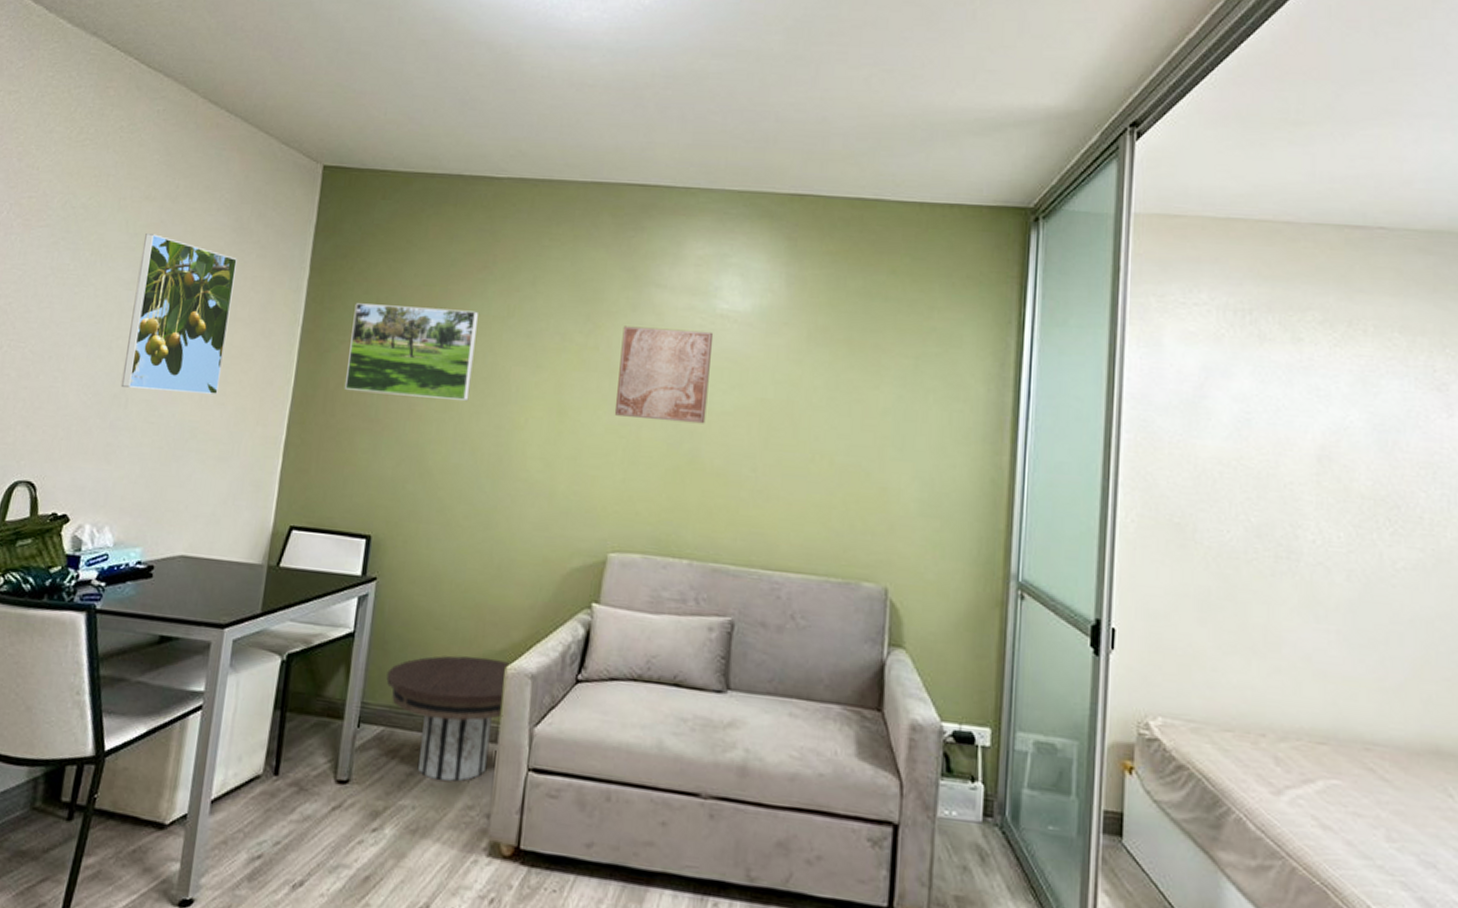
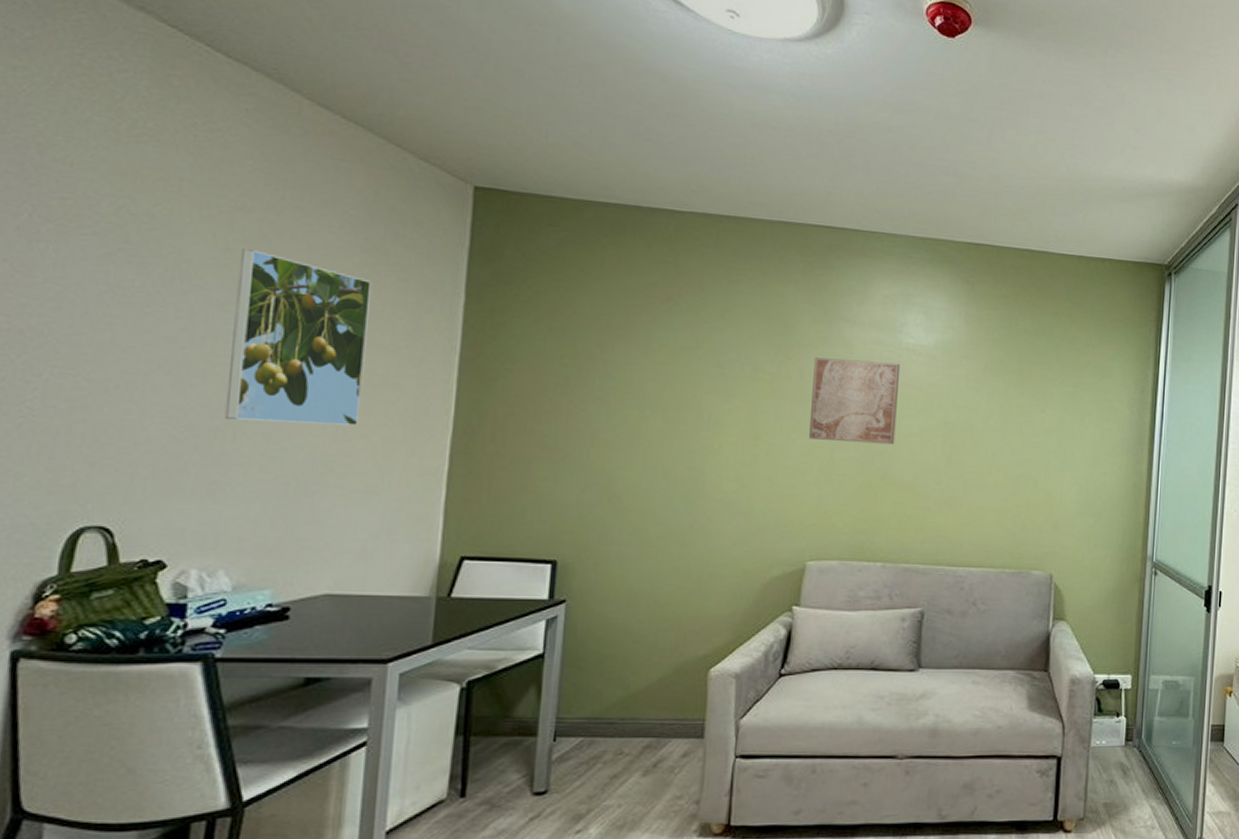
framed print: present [345,303,478,401] -> none [517,331,664,428]
side table: present [386,655,510,782] -> none [583,663,713,777]

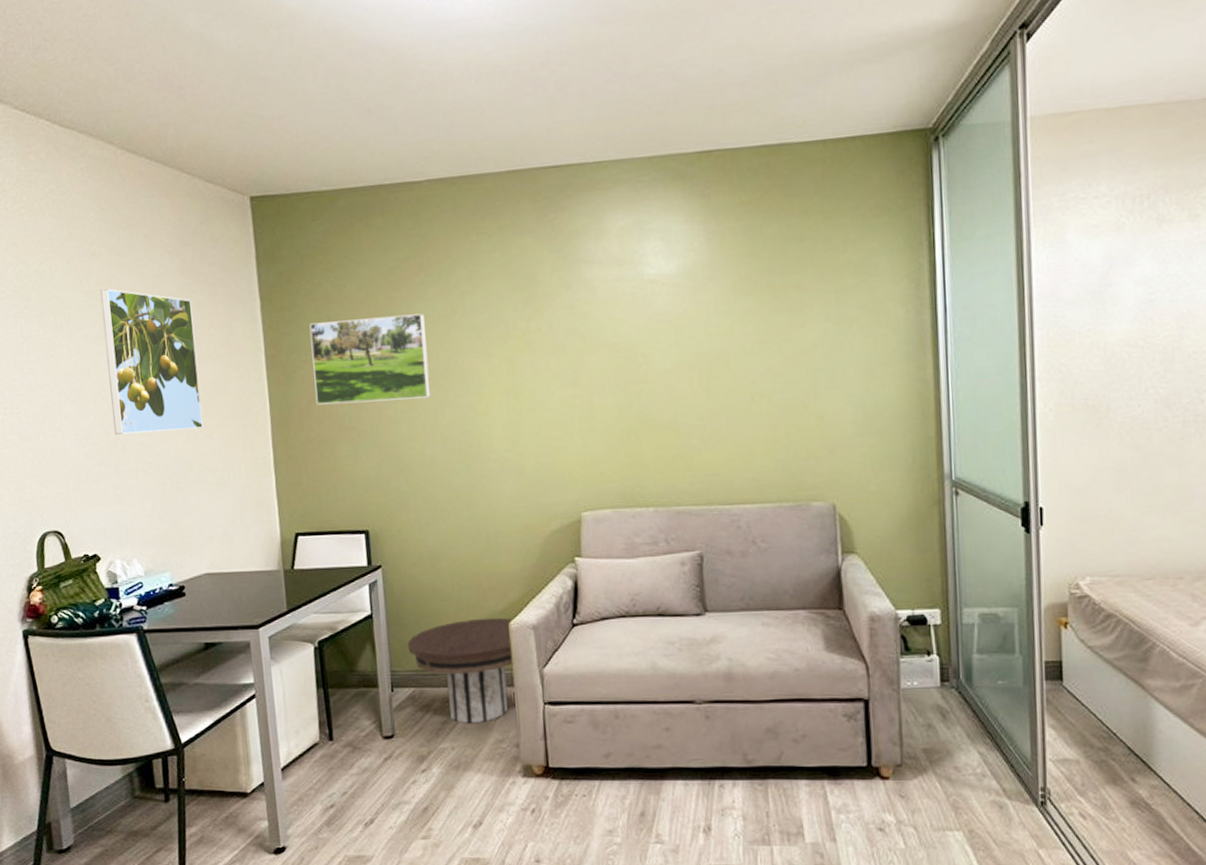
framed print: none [517,331,664,428] -> present [309,313,431,405]
side table: none [583,663,713,777] -> present [407,617,515,723]
wall art: present [808,357,901,445] -> none [560,297,650,389]

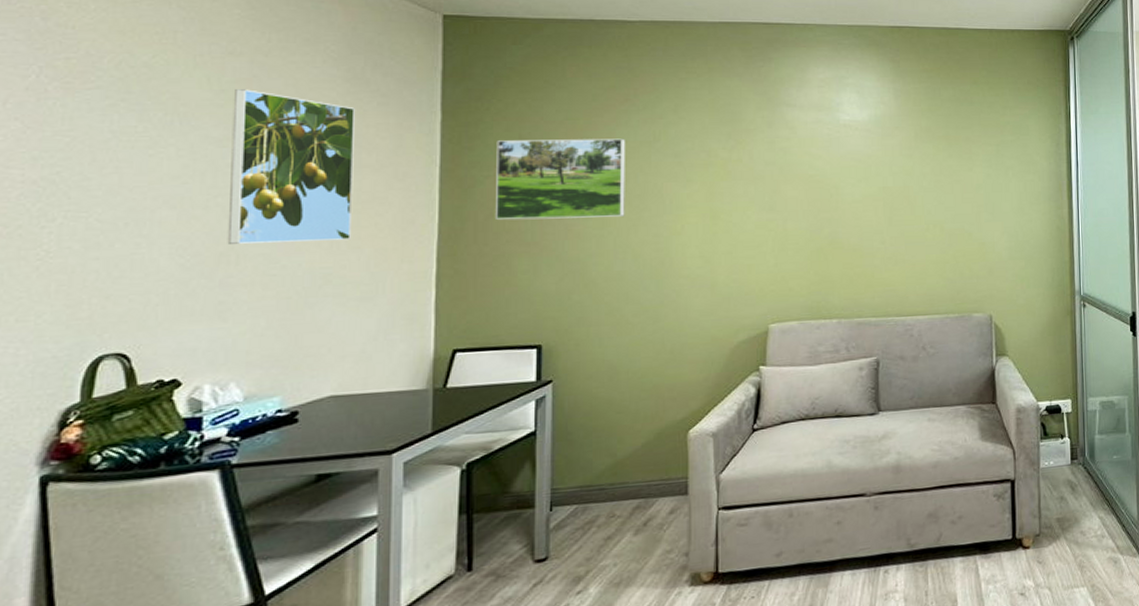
side table: present [407,617,515,723] -> none [574,427,692,537]

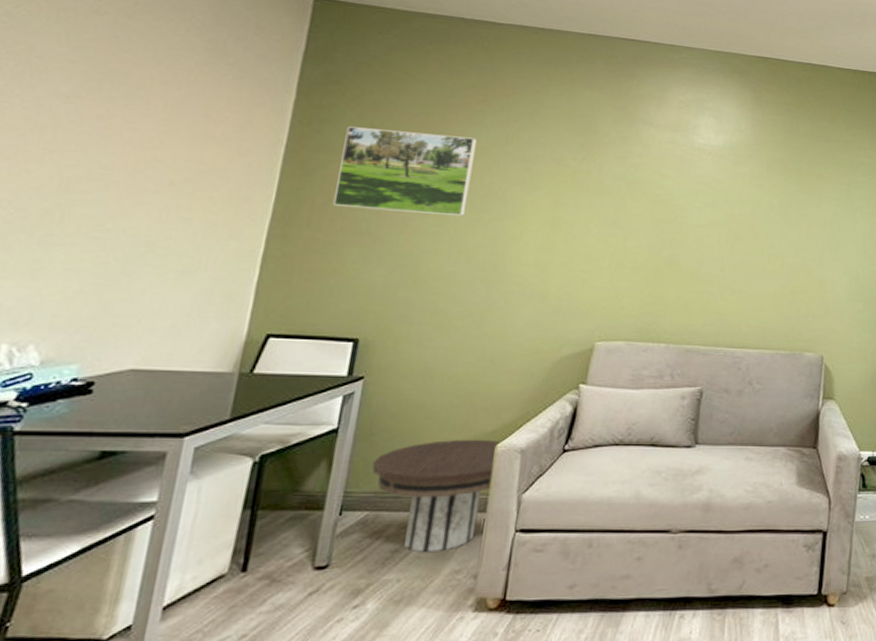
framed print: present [227,89,355,244] -> none [54,47,210,211]
side table: none [574,427,692,537] -> present [372,439,500,552]

